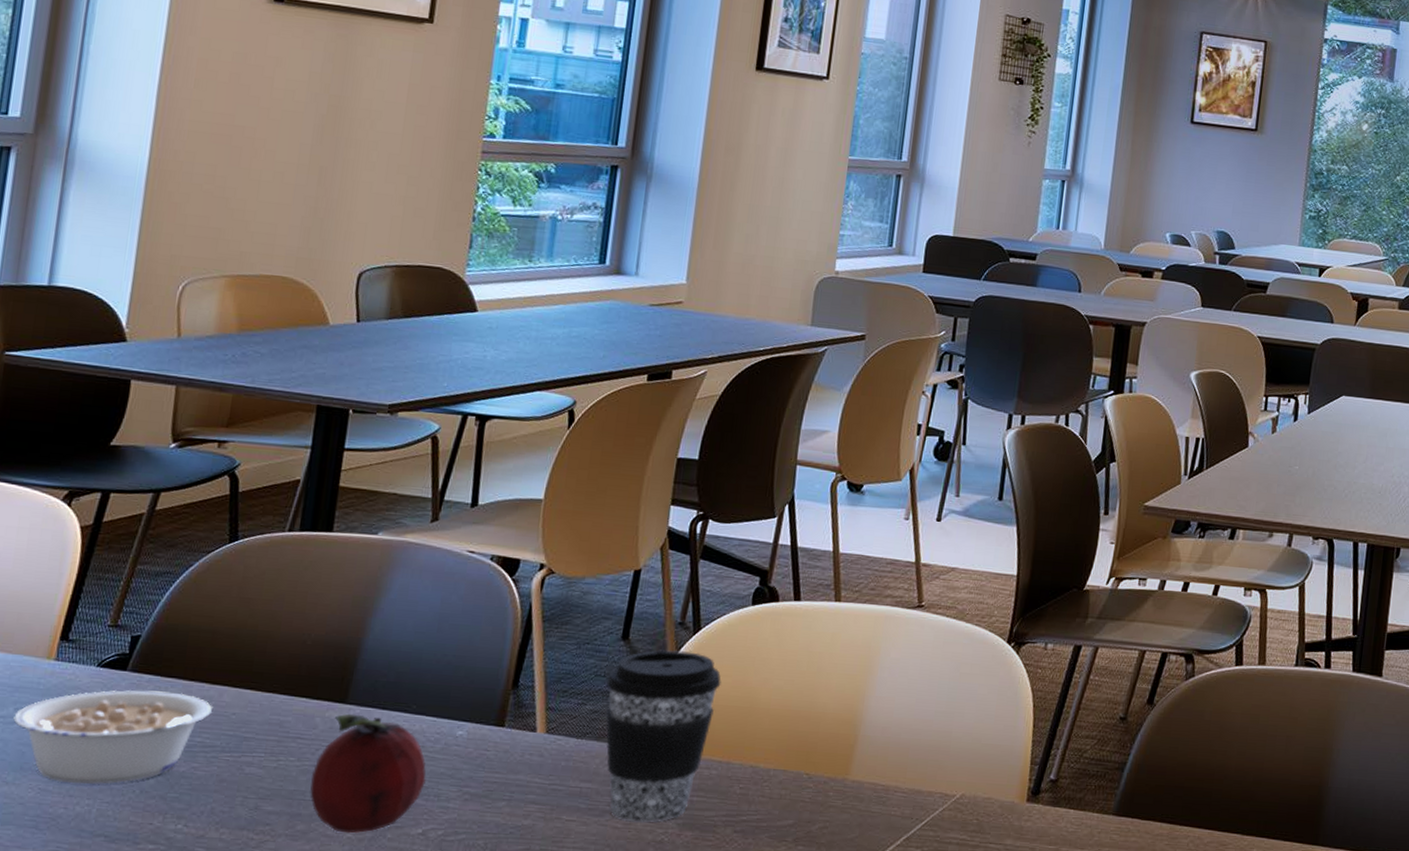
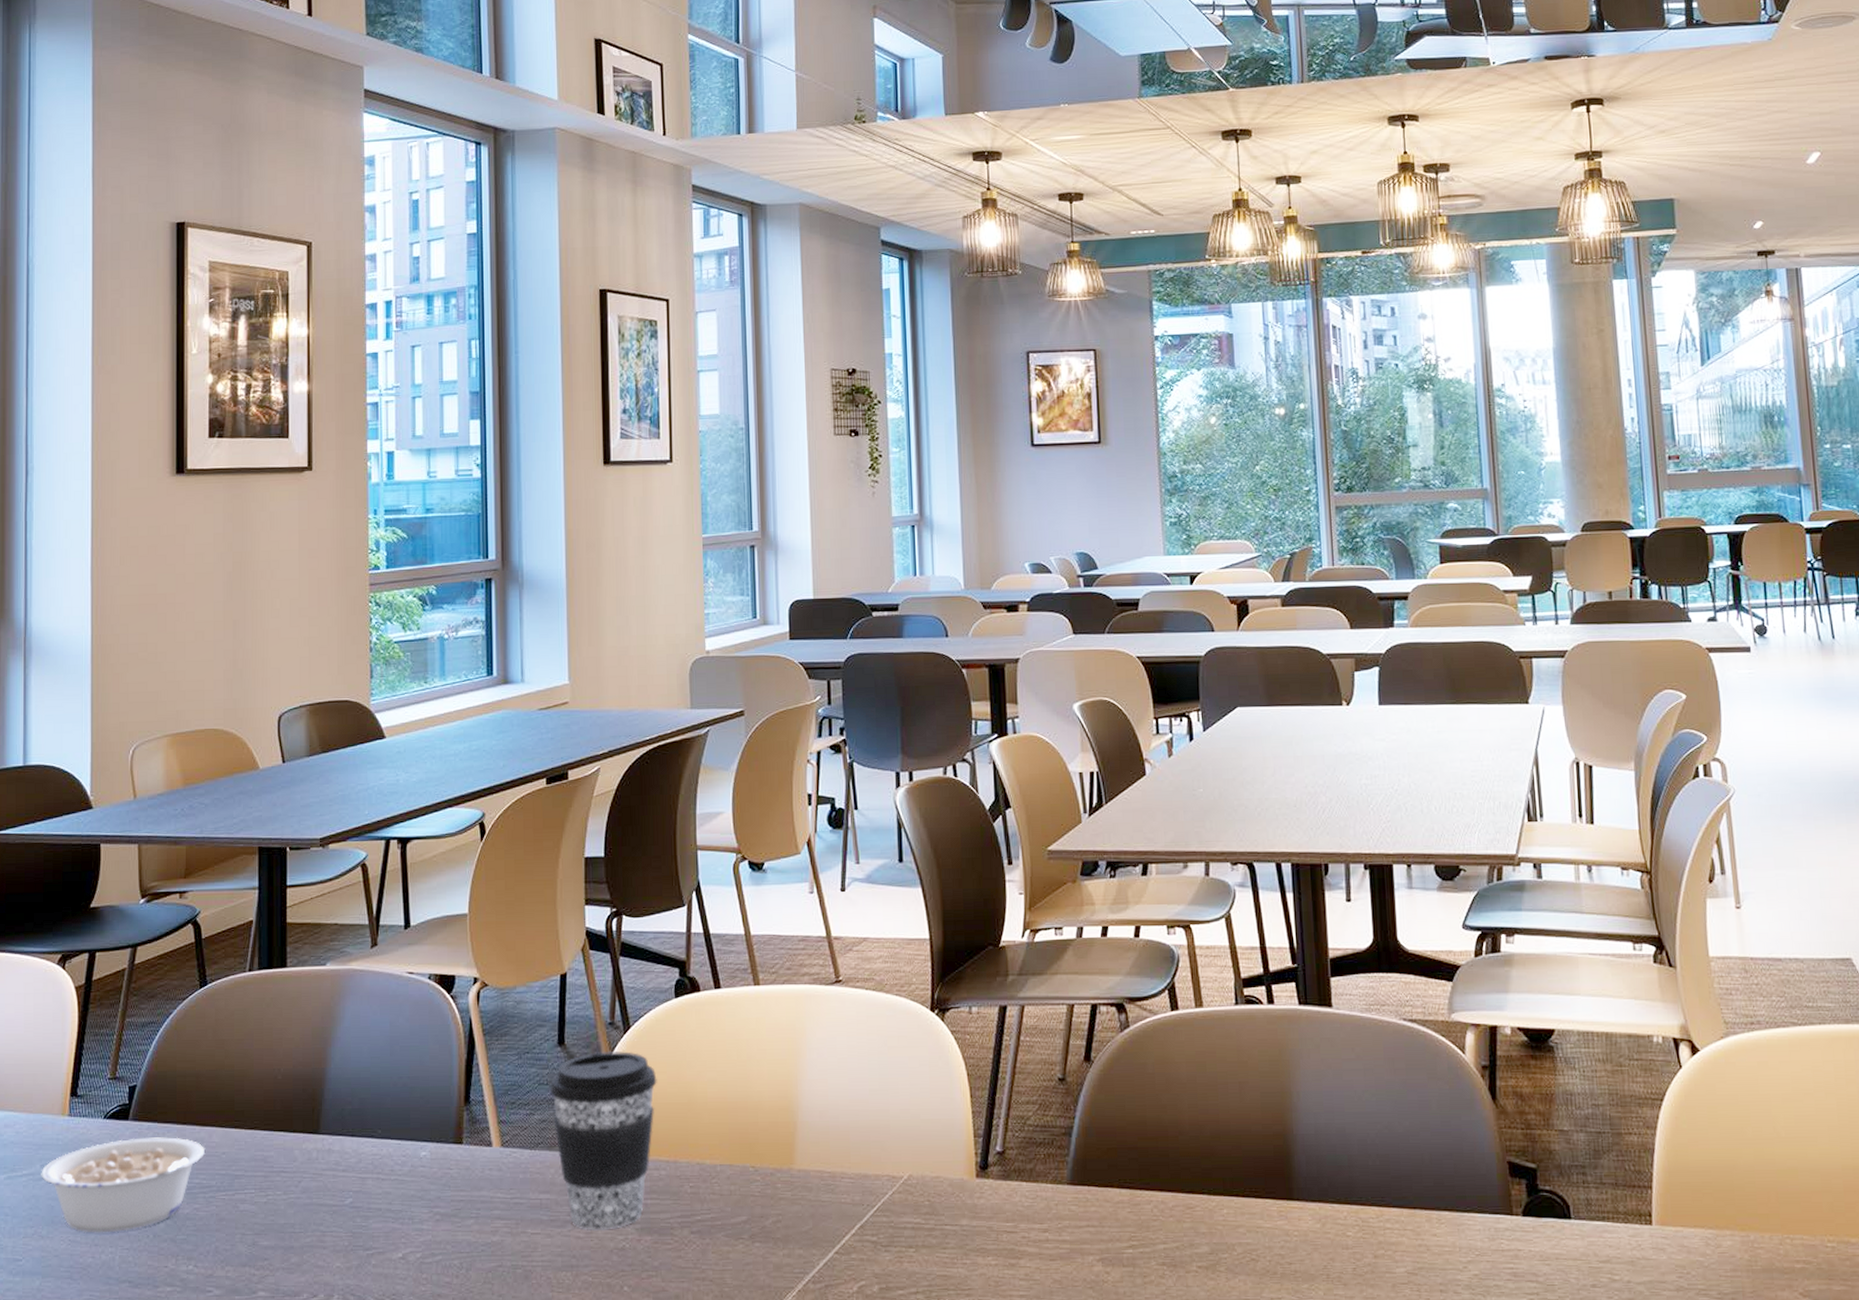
fruit: present [310,713,426,834] -> none [297,1143,399,1263]

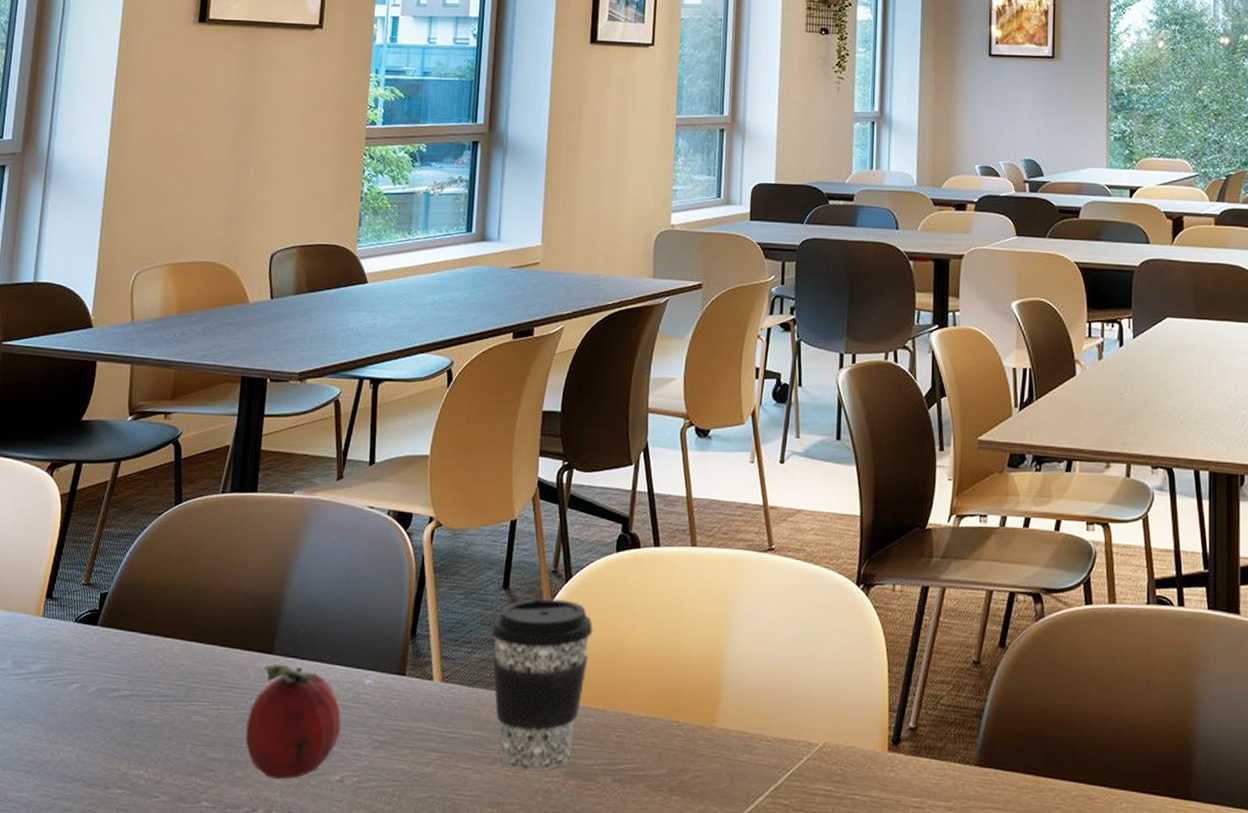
legume: present [41,1137,206,1233] -> none [11,643,166,733]
fruit: none [297,1143,399,1263] -> present [245,663,341,780]

